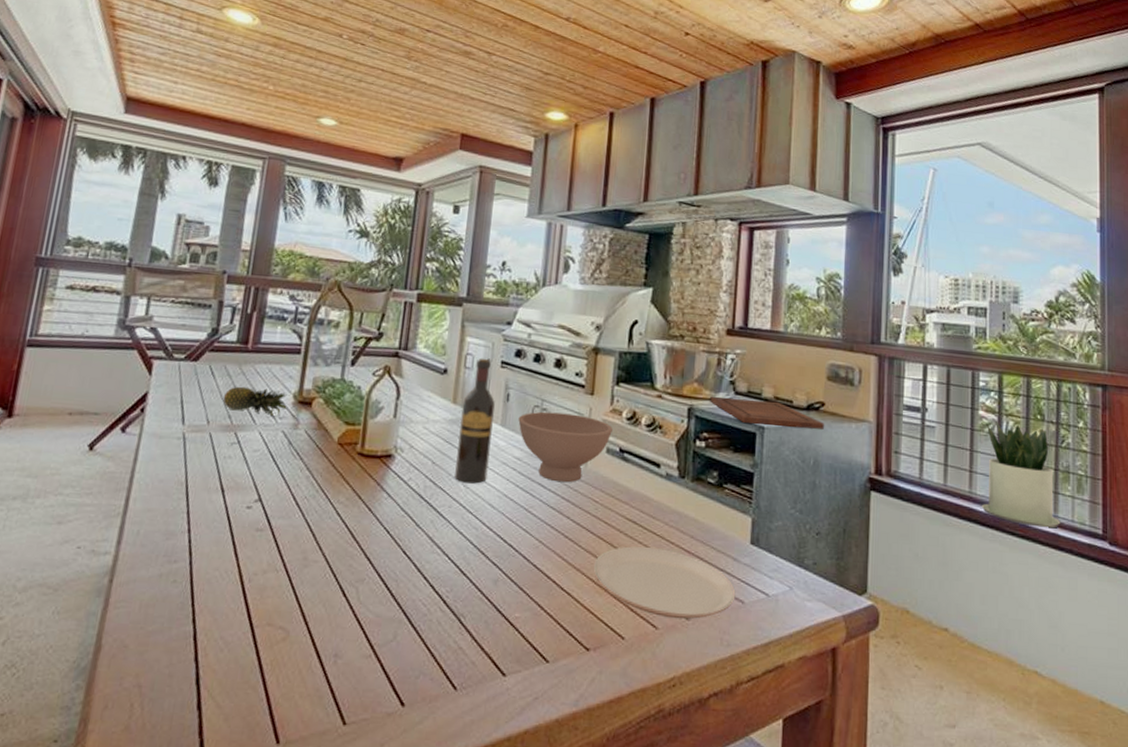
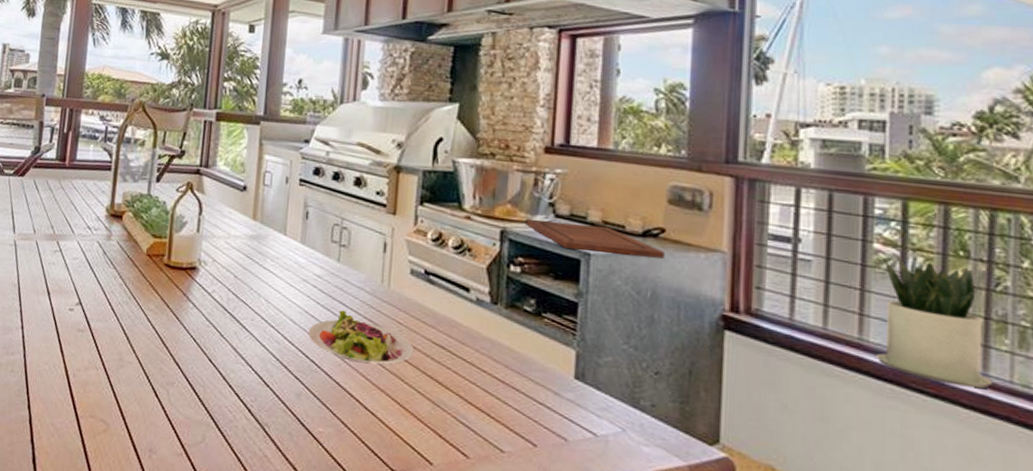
fruit: present [222,386,287,417] -> none [46,199,101,228]
wine bottle: present [455,358,495,484] -> none [256,175,294,299]
salad plate: none [506,492,609,544] -> present [308,310,414,364]
bowl: present [518,411,614,483] -> none [318,230,418,303]
plate: present [593,546,736,619] -> none [398,371,558,452]

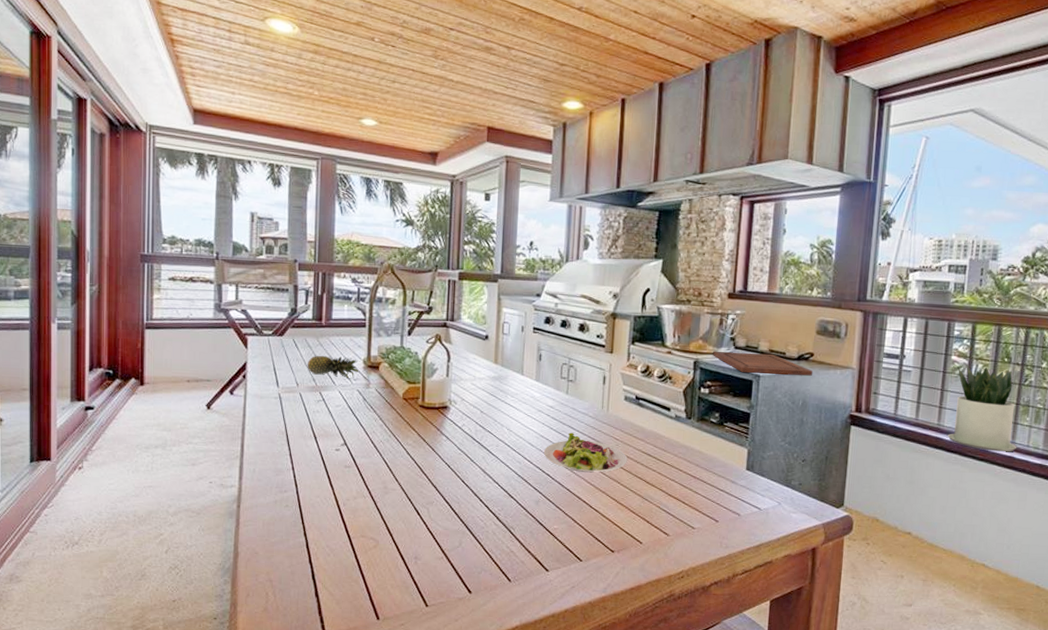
fruit: none [46,199,101,228] -> present [307,355,359,379]

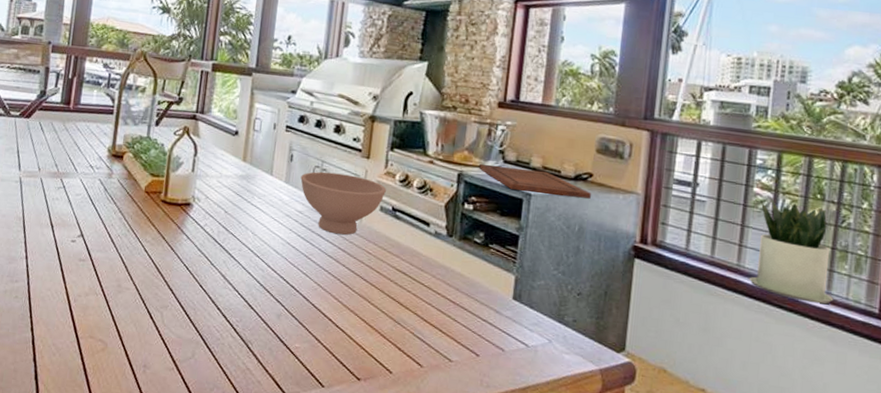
fruit: present [307,355,359,379] -> none [50,140,103,167]
salad plate: present [543,432,628,473] -> none [289,241,380,288]
bowl: none [550,368,630,425] -> present [300,171,387,235]

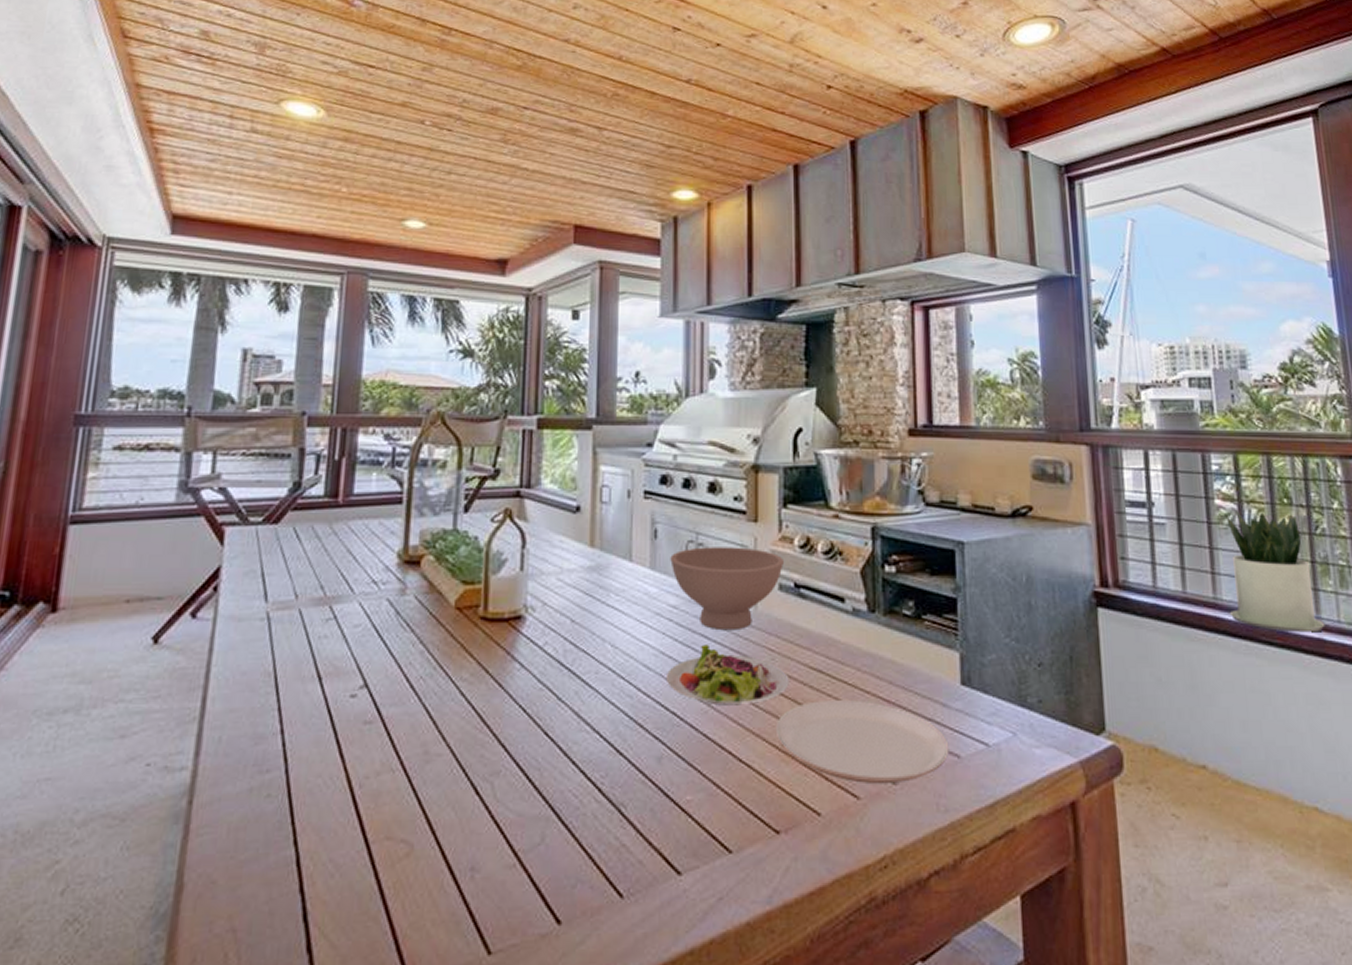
salad plate: none [289,241,380,288] -> present [665,644,789,706]
plate: none [365,293,497,361] -> present [775,699,949,784]
cutting board: present [479,163,591,199] -> none [896,510,1034,540]

